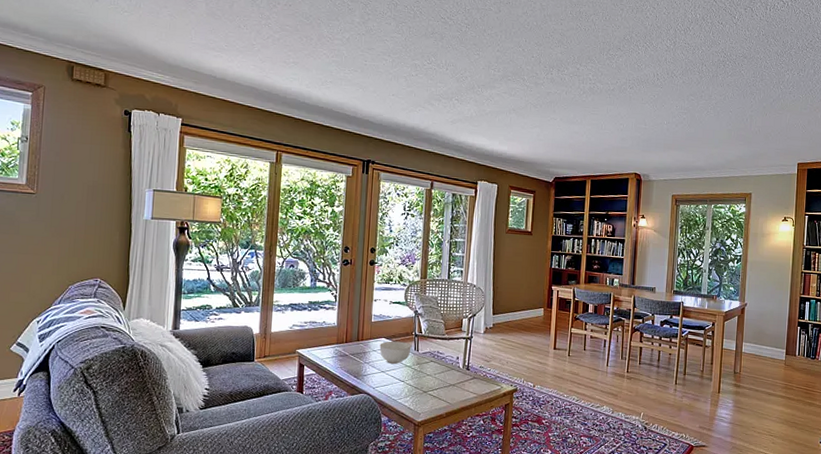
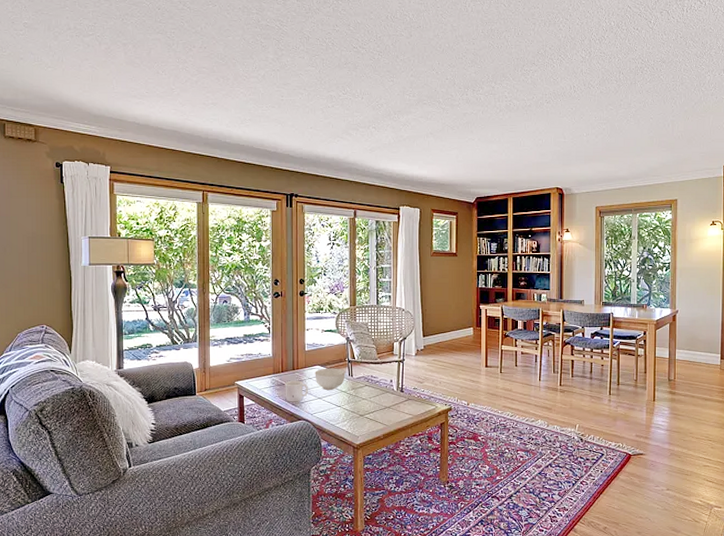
mug: none [347,351,372,375] -> present [285,380,308,402]

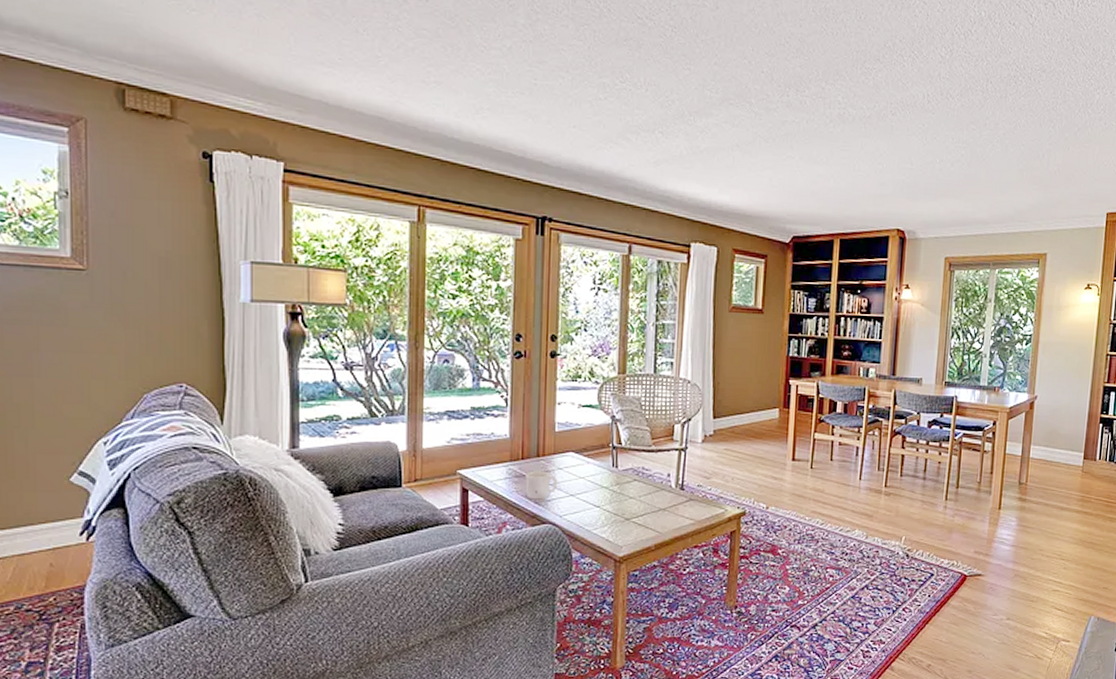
bowl: present [315,368,345,390] -> none [566,455,608,485]

